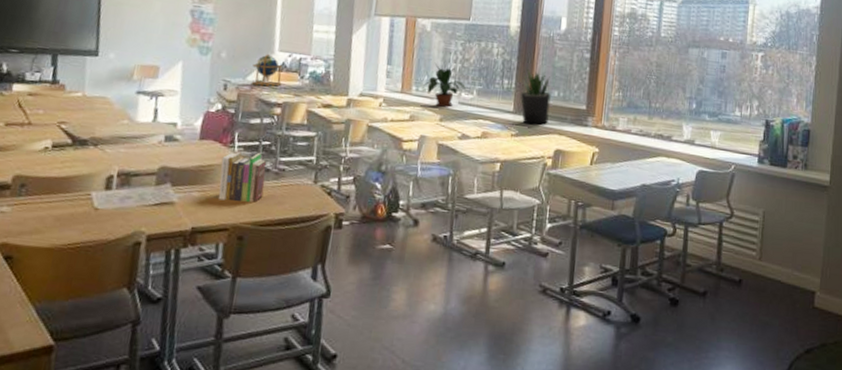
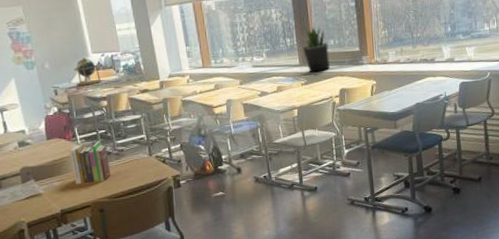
potted plant: present [421,63,466,107] -> none [219,37,256,73]

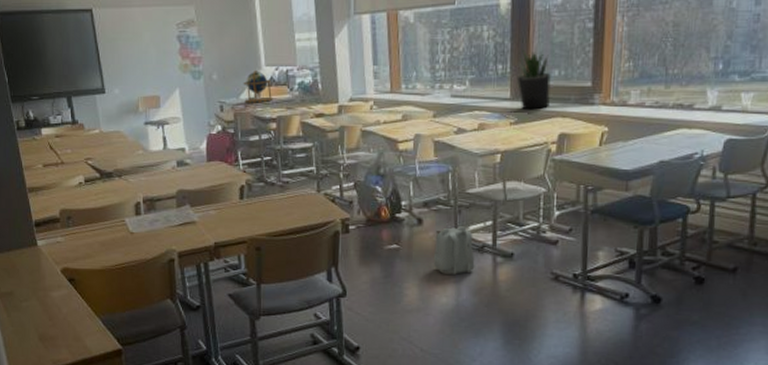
books: present [69,140,111,184] -> none [230,168,272,216]
backpack: none [253,170,288,211] -> present [434,226,475,274]

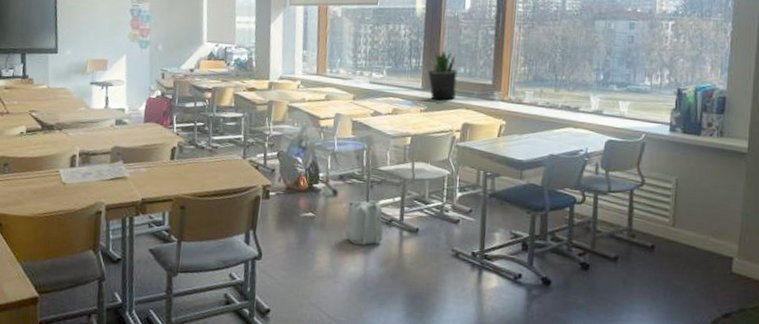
globe: present [243,70,273,103] -> none [184,45,211,75]

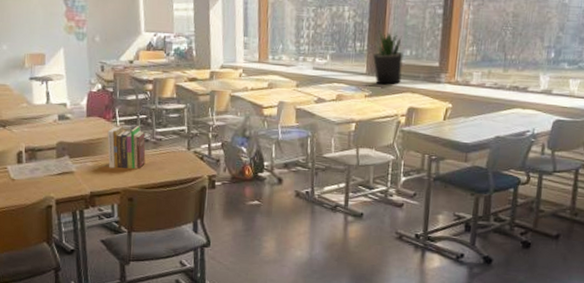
books: none [162,132,201,177] -> present [107,125,146,169]
backpack: present [345,200,384,245] -> none [291,187,329,230]

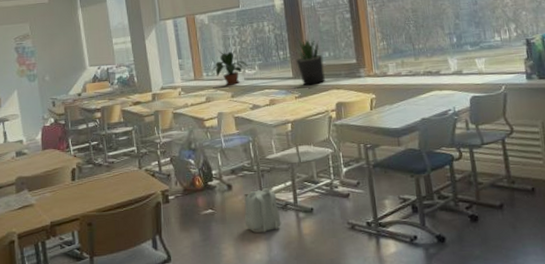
books: present [107,125,146,169] -> none [62,151,101,196]
potted plant: none [277,32,319,73] -> present [211,50,248,85]
backpack: none [291,187,329,230] -> present [244,188,281,233]

